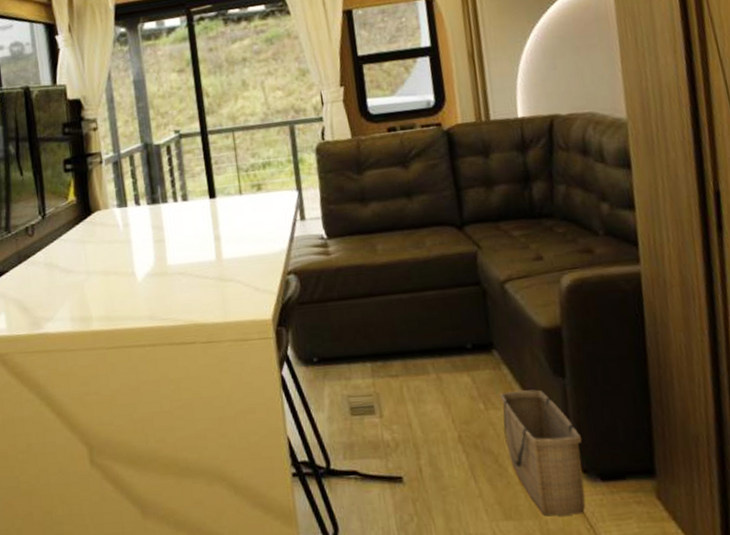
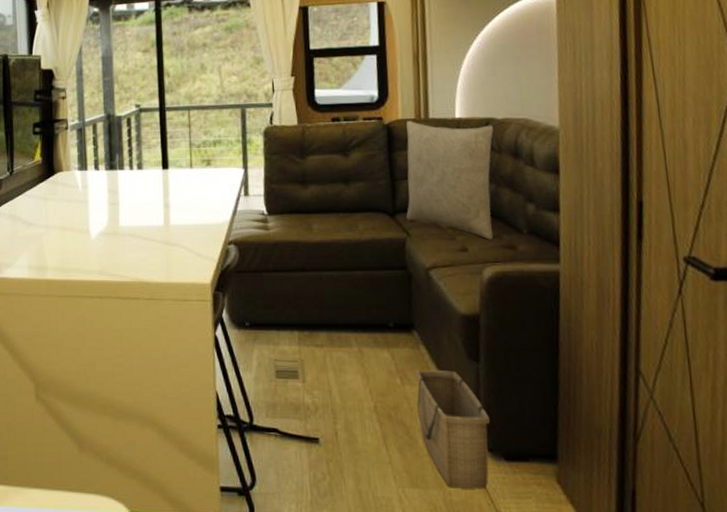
pillow: none [467,122,569,245] -> present [406,121,494,240]

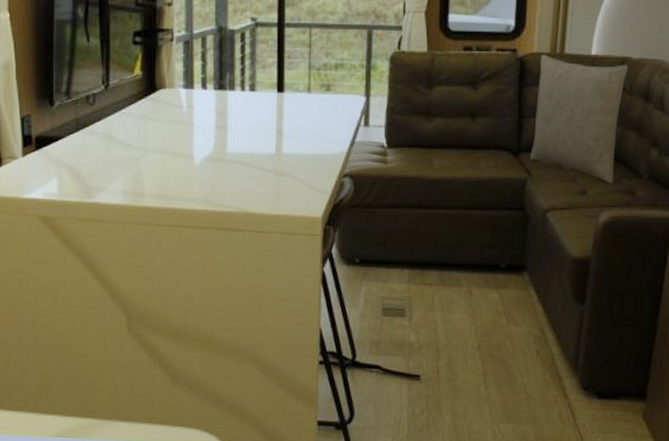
basket: present [416,370,491,490] -> none [520,311,589,425]

